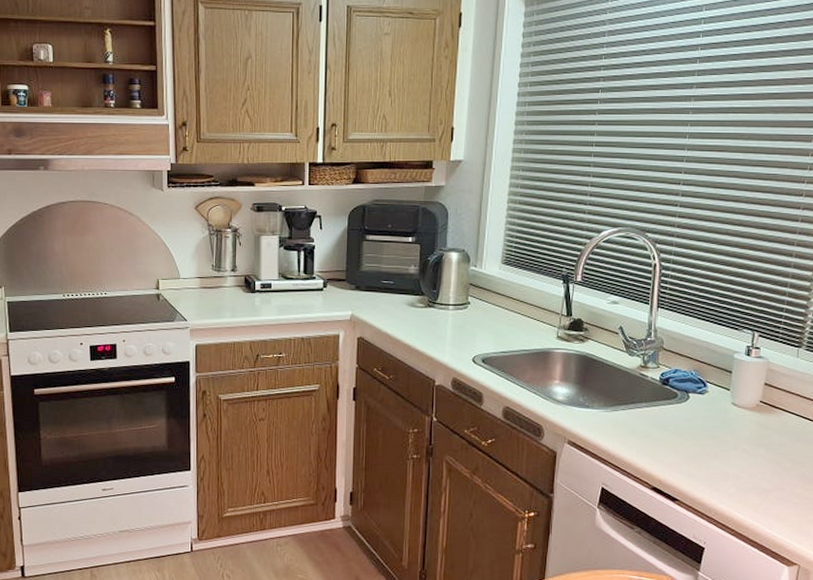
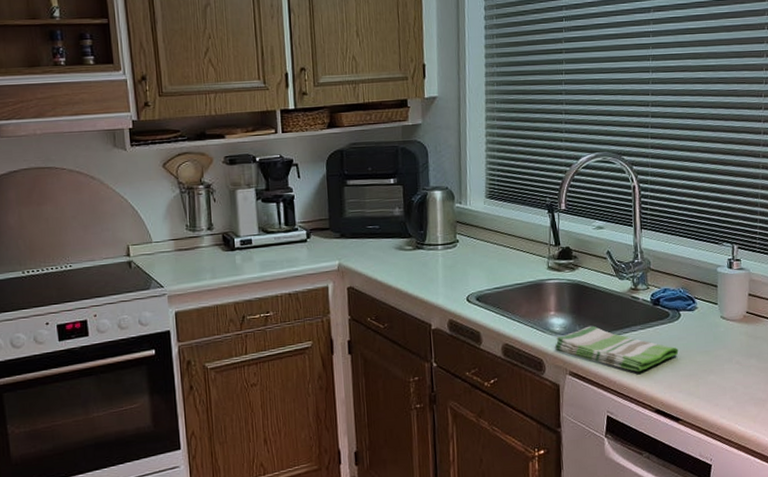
dish towel: none [555,398,683,449] -> present [554,325,679,372]

